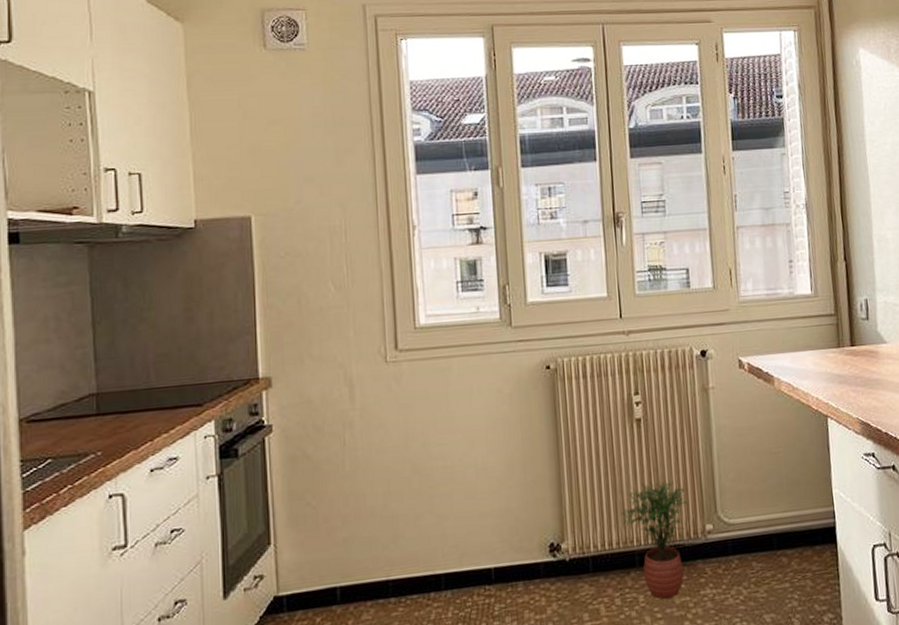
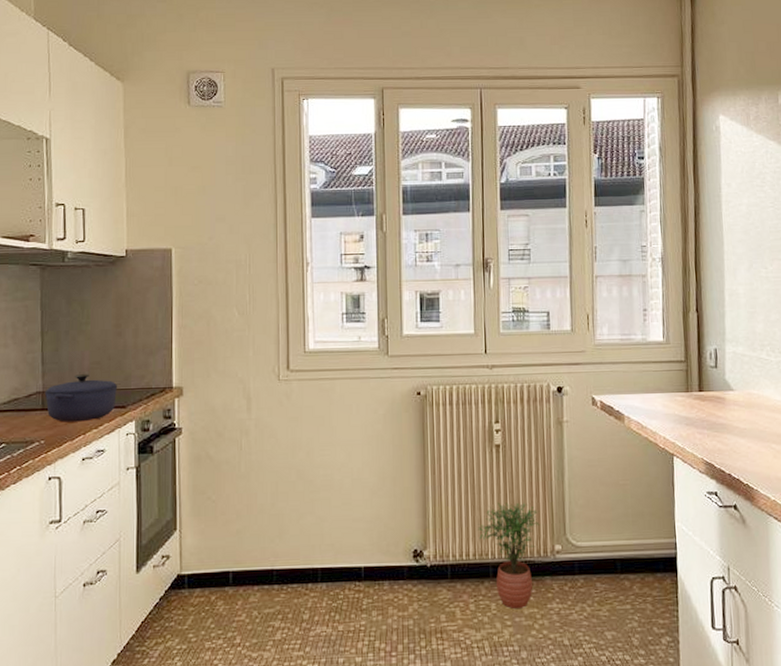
cooking pot: none [100,369,192,429] -> present [45,374,118,423]

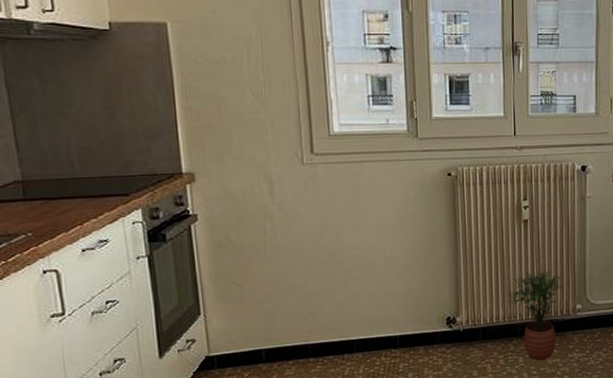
cooking pot: present [45,374,118,423] -> none [26,161,117,213]

